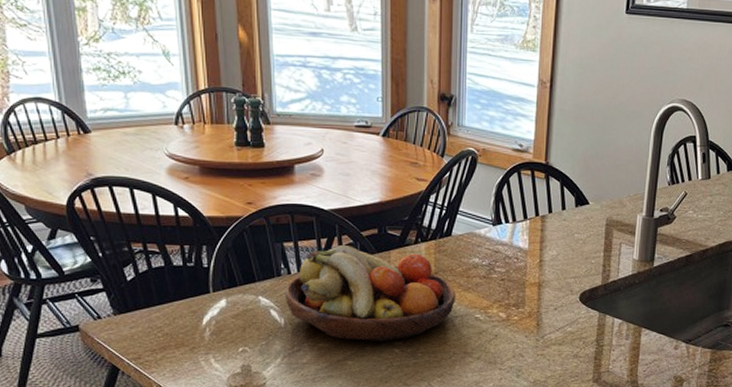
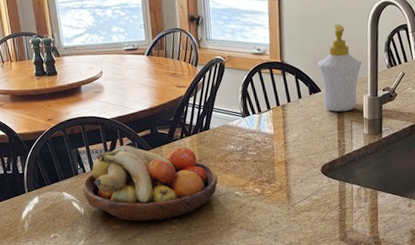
soap bottle: none [588,126,640,231] -> present [317,24,362,112]

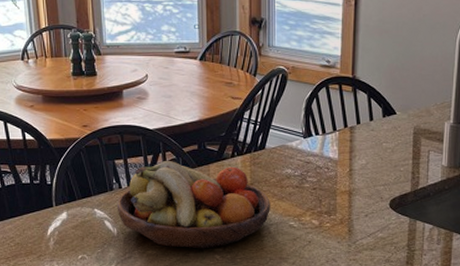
soap bottle: present [317,24,362,112] -> none [394,38,446,139]

